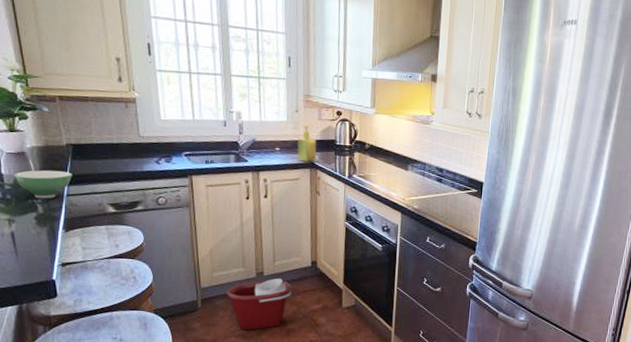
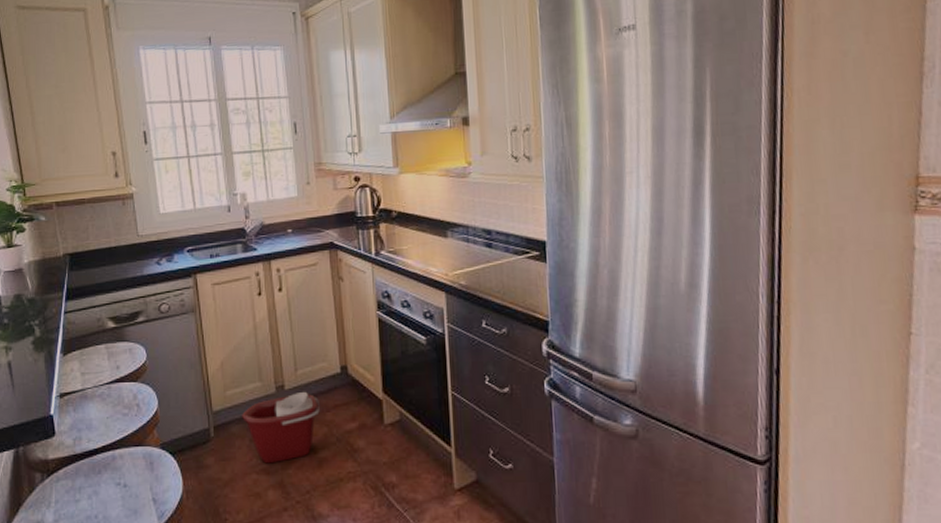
bowl: present [13,170,73,199] -> none [11,285,70,320]
soap dispenser: present [297,124,317,162] -> none [312,197,336,242]

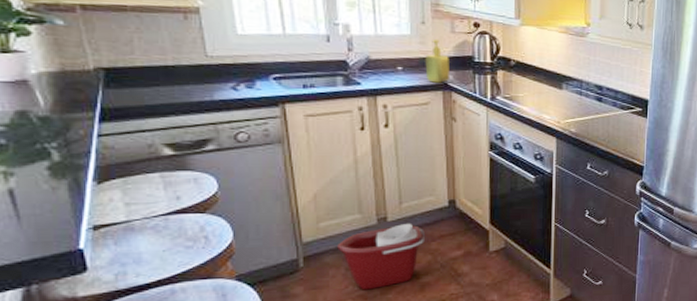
soap dispenser: none [312,197,336,242] -> present [425,38,451,83]

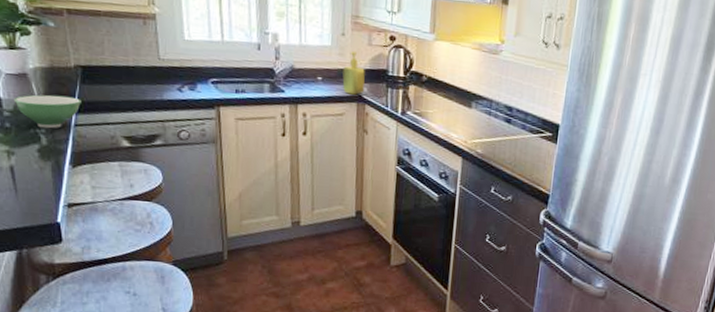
bowl: none [10,103,106,142] -> present [13,94,81,129]
bucket: present [337,223,425,290] -> none [256,229,333,289]

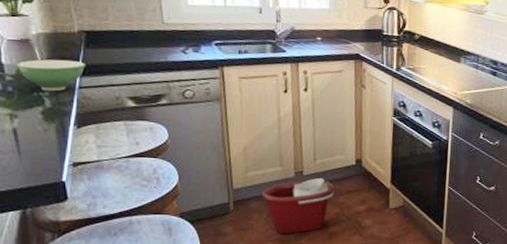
bucket: none [256,229,333,289] -> present [261,177,334,235]
soap dispenser: present [342,50,366,95] -> none [340,13,362,53]

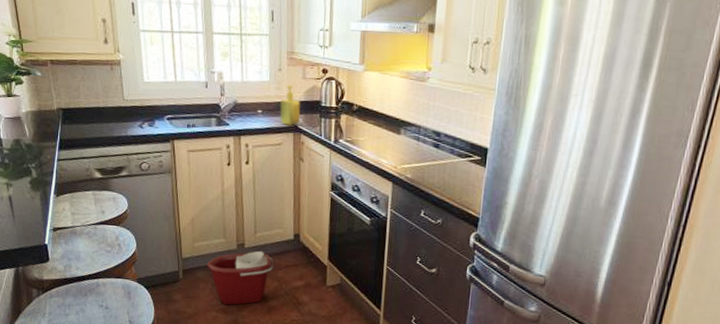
bowl: present [16,59,86,92] -> none [11,134,63,164]
soap dispenser: none [340,13,362,53] -> present [280,84,301,126]

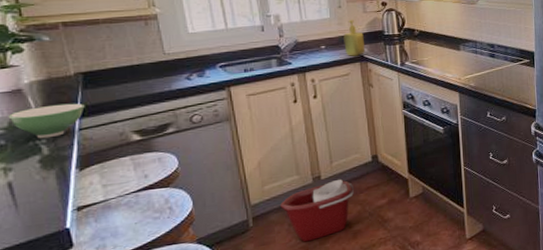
bowl: none [11,134,63,164] -> present [8,103,85,139]

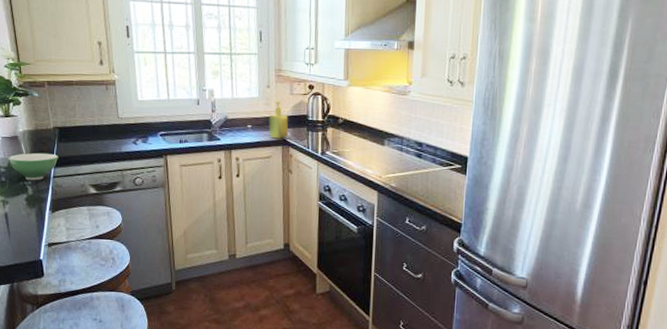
bucket: present [280,179,354,242] -> none [199,260,264,316]

